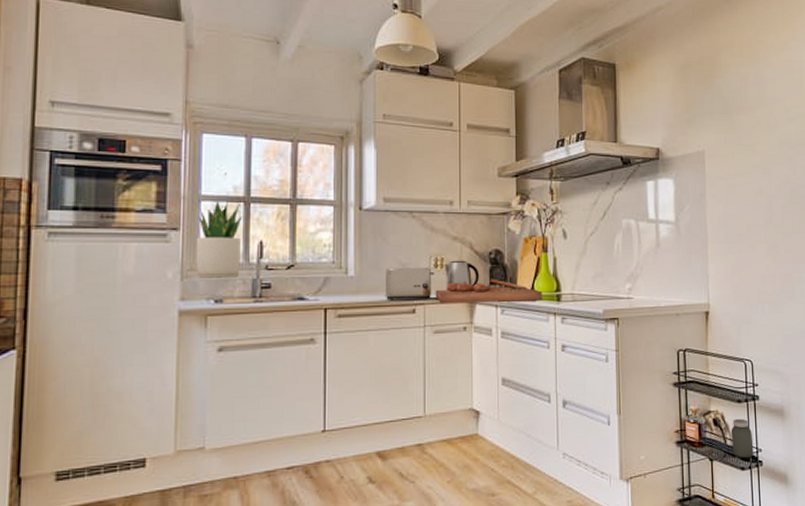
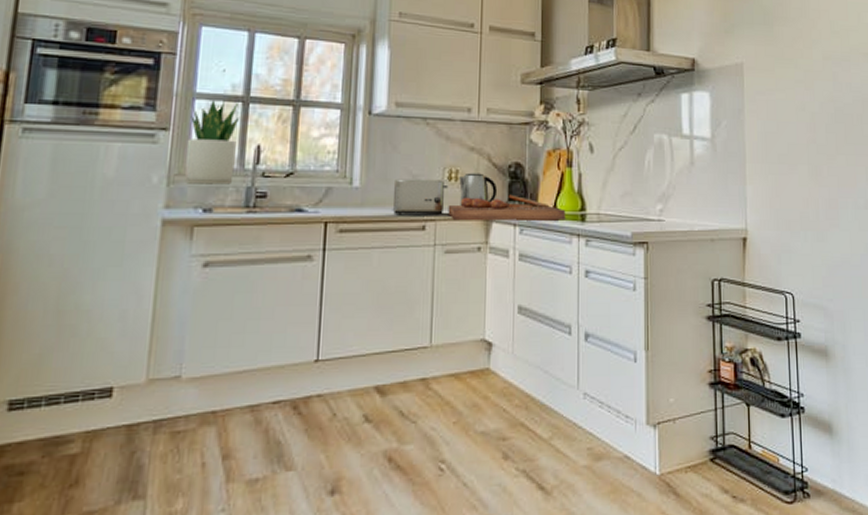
jar: present [731,418,754,459] -> none [769,358,795,405]

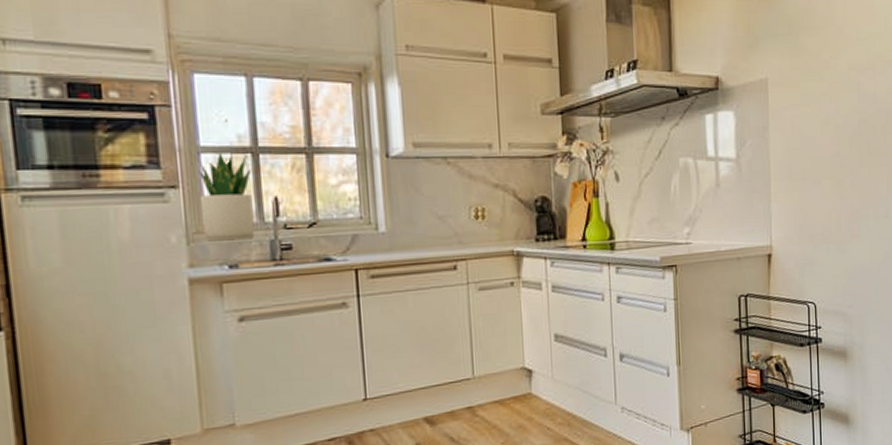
toaster: present [392,178,449,216] -> none [420,219,476,258]
cutting board: present [448,194,566,221] -> none [477,228,595,259]
kettle: present [459,172,498,206] -> none [486,209,526,243]

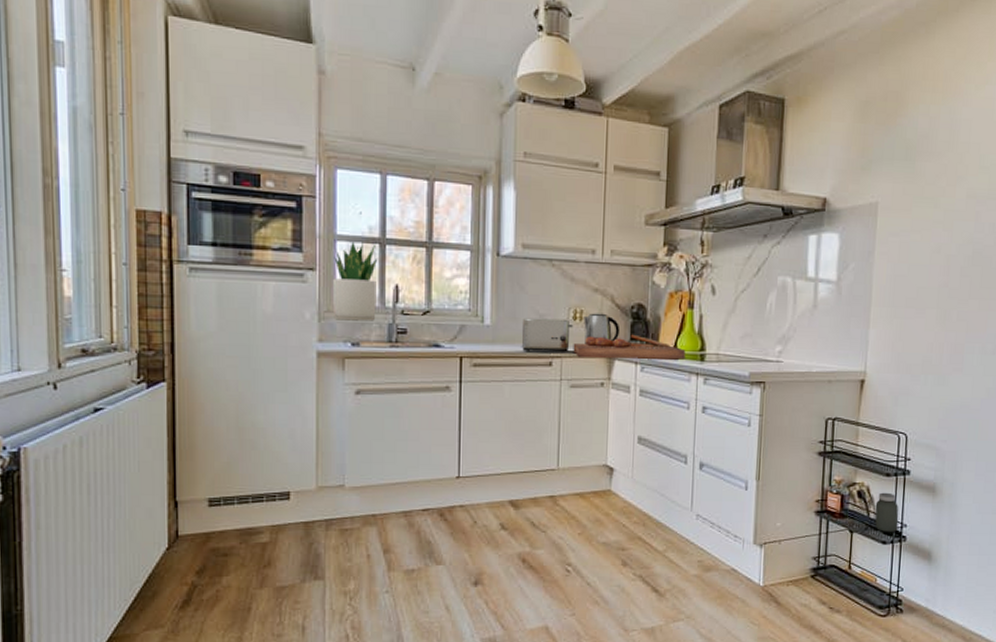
toaster: none [420,219,476,258] -> present [521,318,574,353]
cutting board: none [477,228,595,259] -> present [573,334,686,360]
kettle: none [486,209,526,243] -> present [584,313,621,344]
jar: none [793,362,816,402] -> present [875,492,899,533]

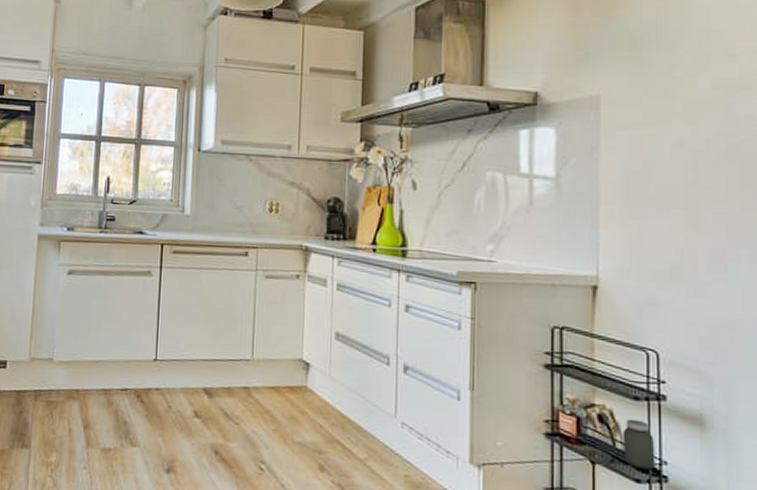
planter: present [332,240,378,321] -> none [53,138,94,209]
toaster: present [521,318,574,353] -> none [218,209,270,244]
cutting board: present [573,334,686,360] -> none [268,227,386,255]
kettle: present [584,313,621,344] -> none [280,205,317,236]

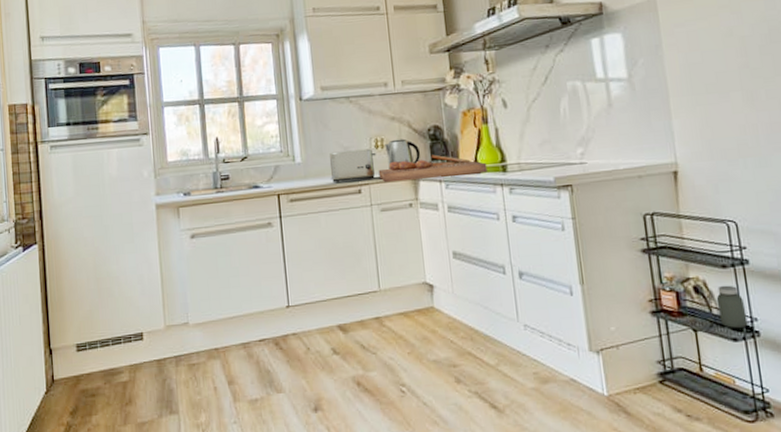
toaster: none [218,209,270,244] -> present [328,148,377,184]
cutting board: none [268,227,386,255] -> present [378,154,488,183]
kettle: none [280,205,317,236] -> present [385,138,421,169]

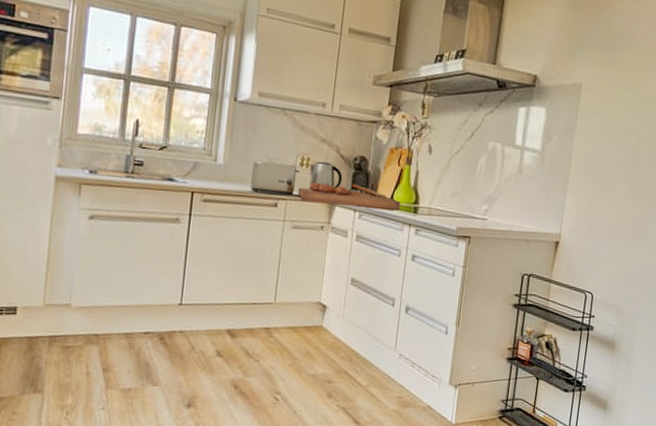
jar: present [716,285,748,329] -> none [559,344,581,383]

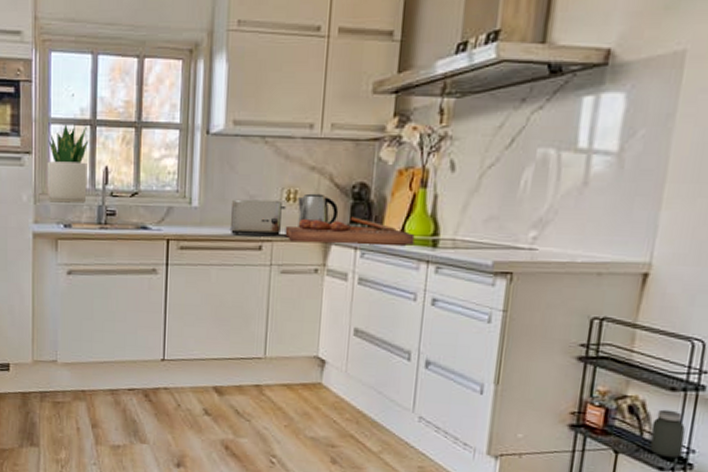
planter: none [74,75,122,152] -> present [47,123,89,203]
jar: none [559,344,581,383] -> present [650,409,685,459]

